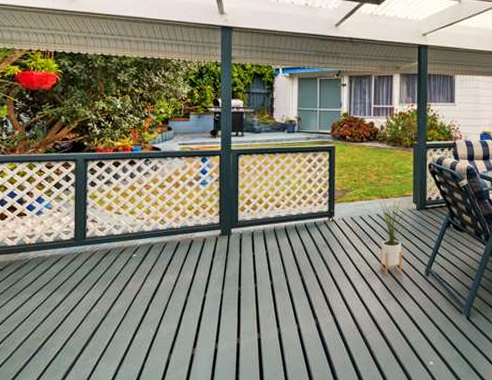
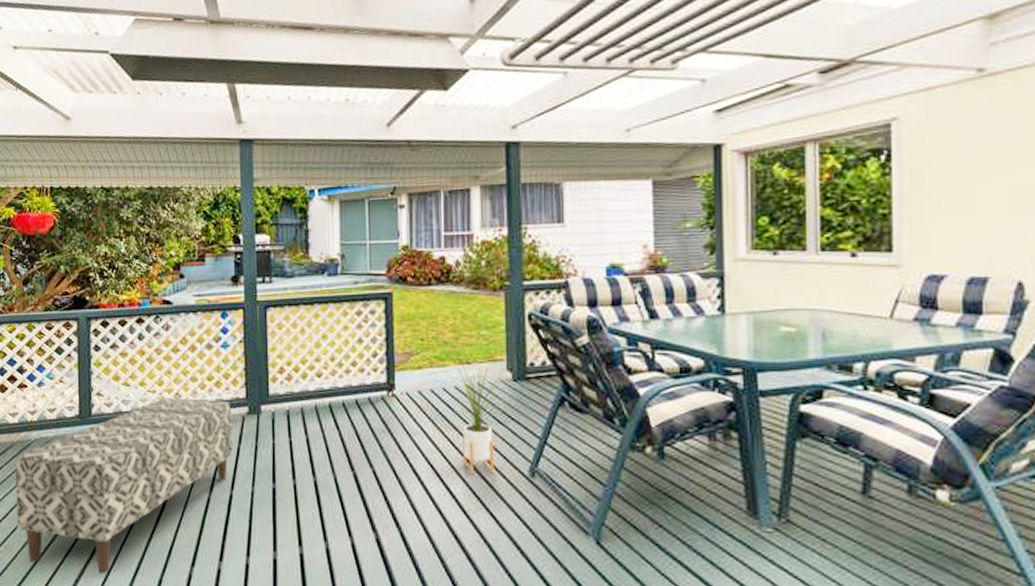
bench: none [12,223,207,365] -> present [15,398,233,574]

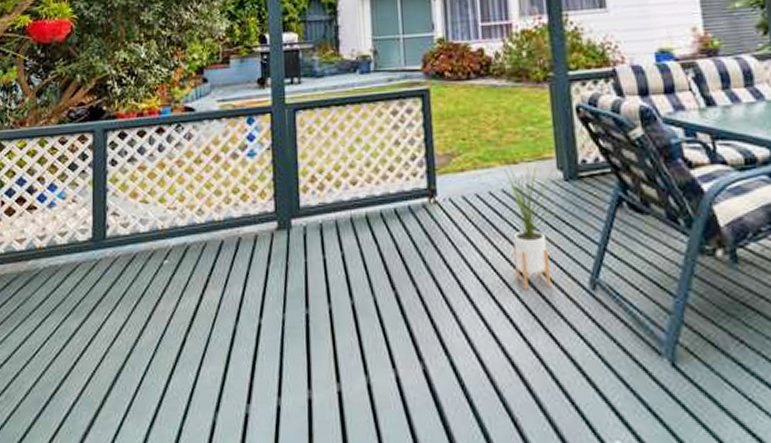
bench: present [15,398,233,574] -> none [20,214,261,425]

